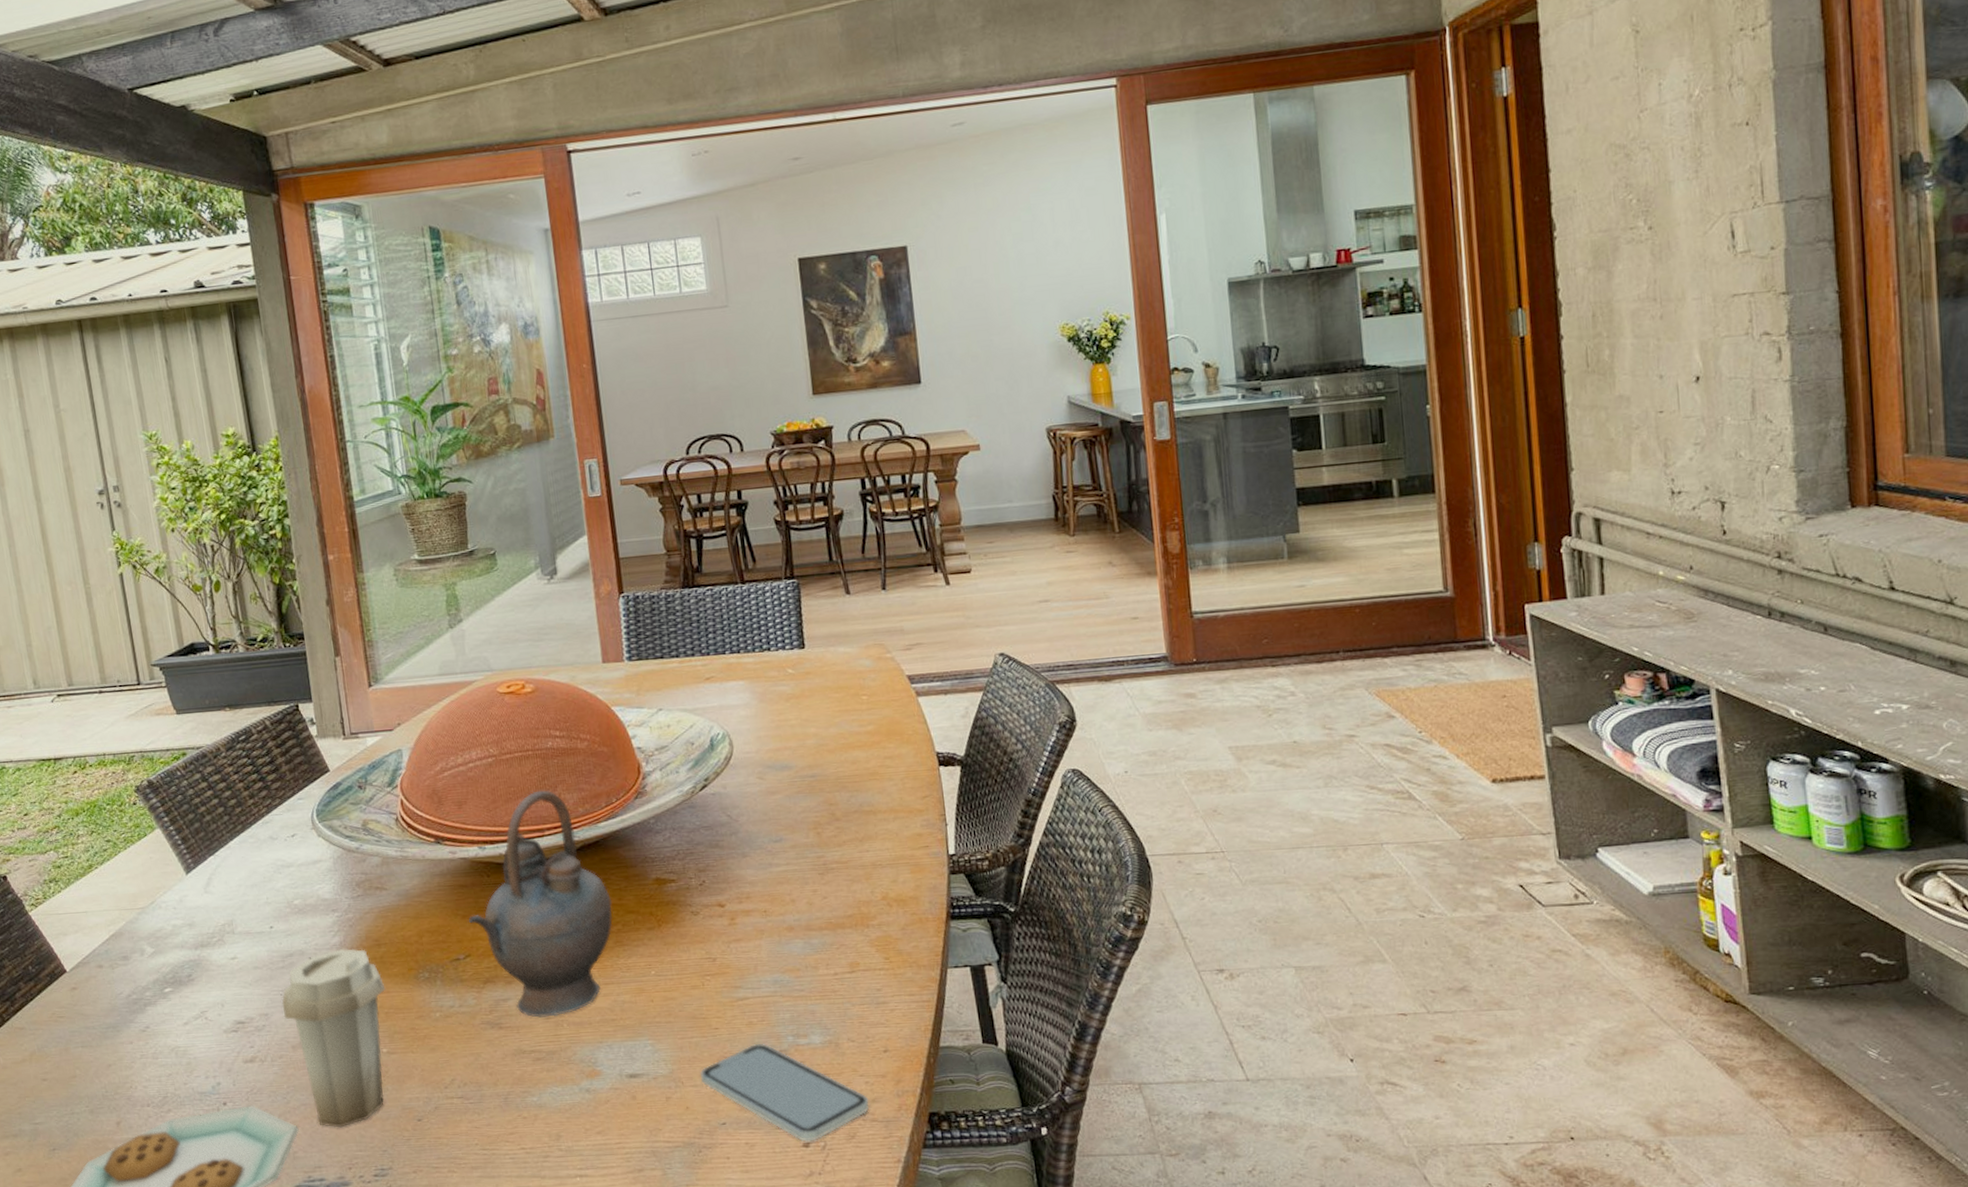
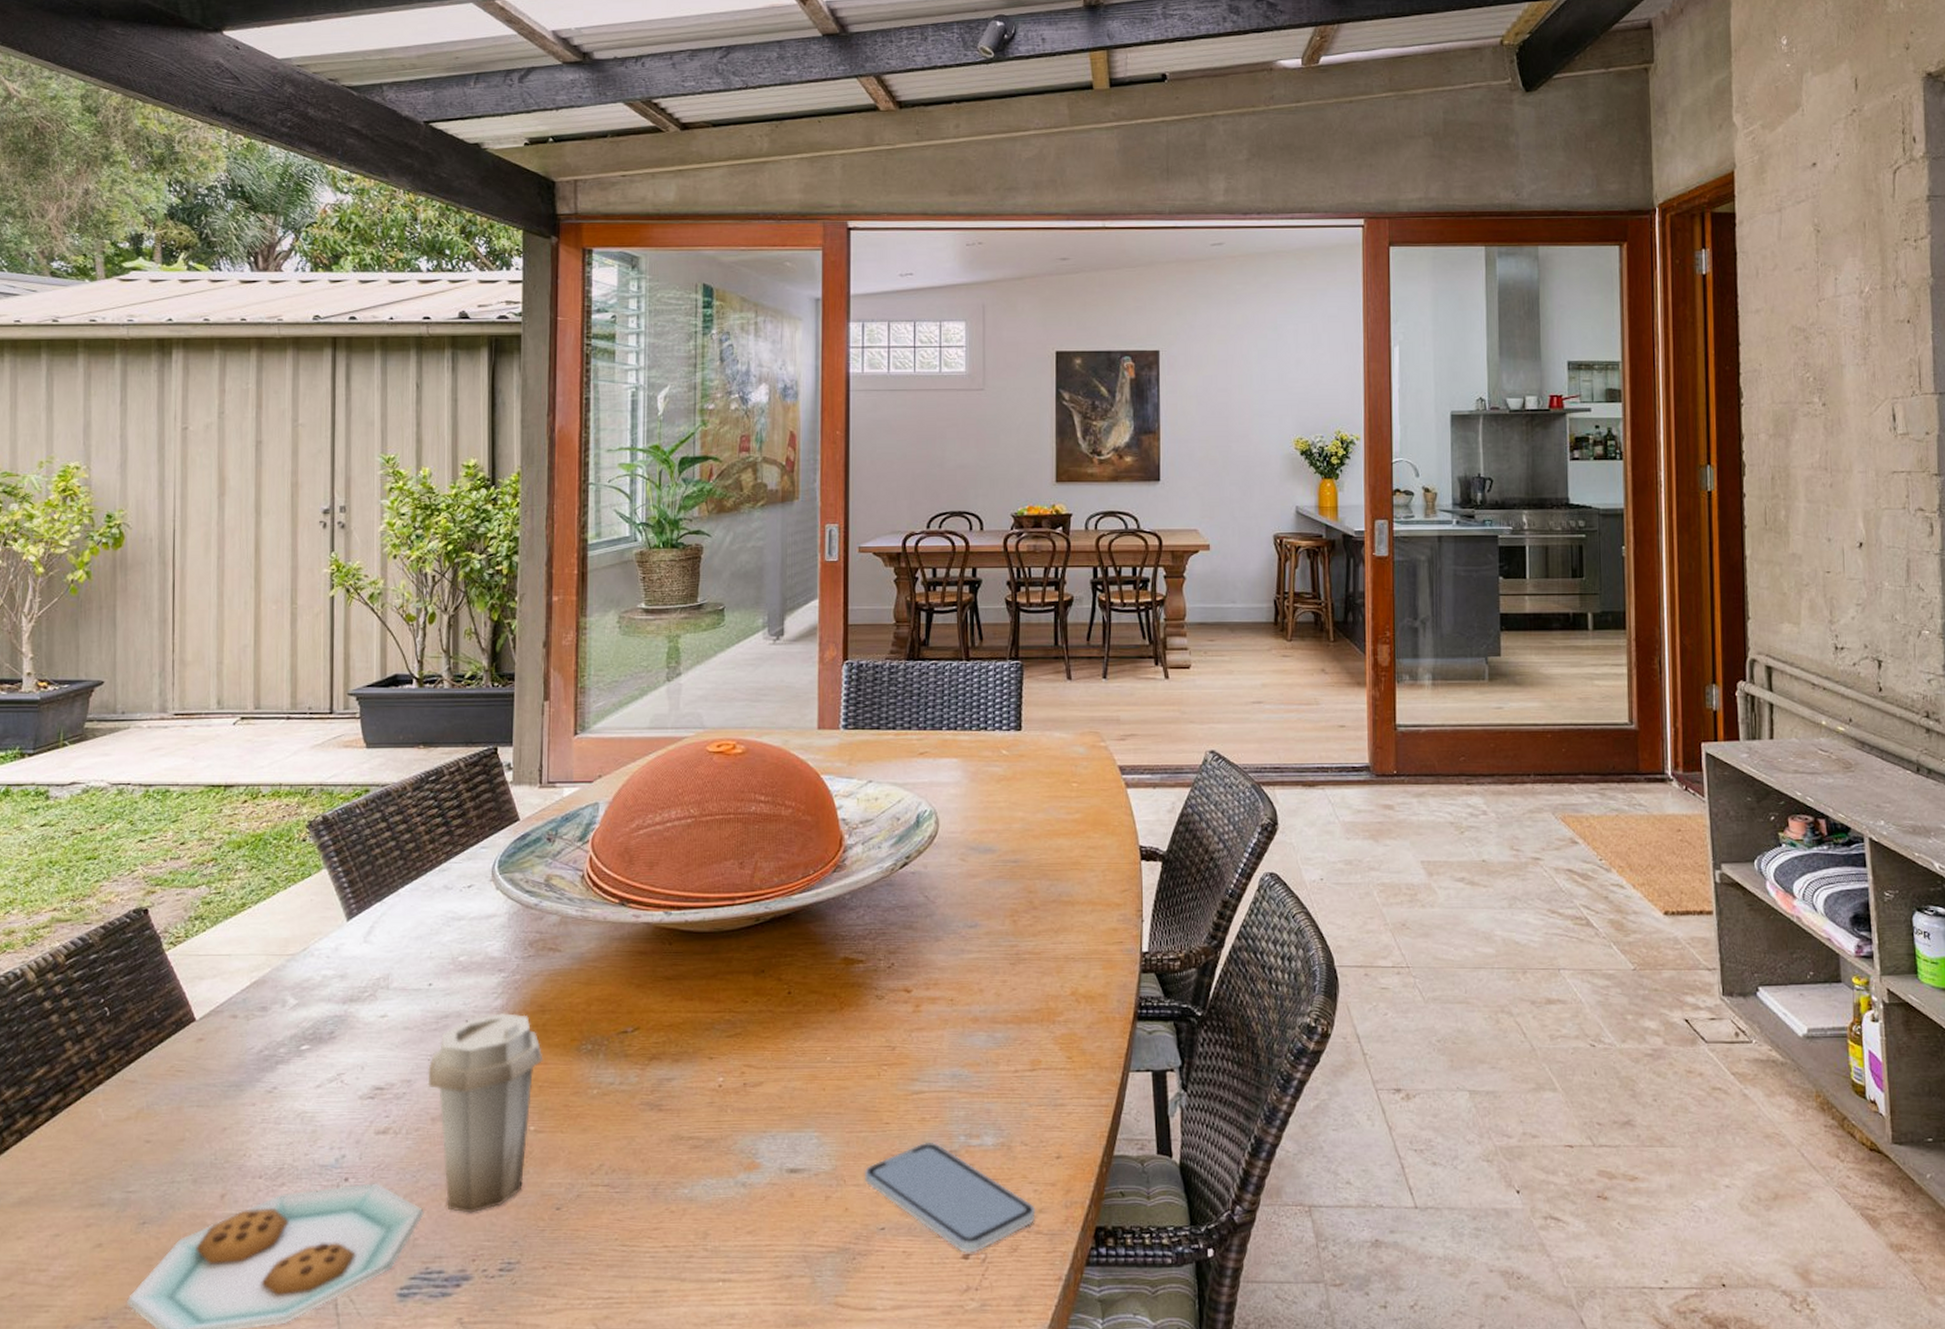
teapot: present [469,790,613,1018] -> none [643,856,795,1101]

